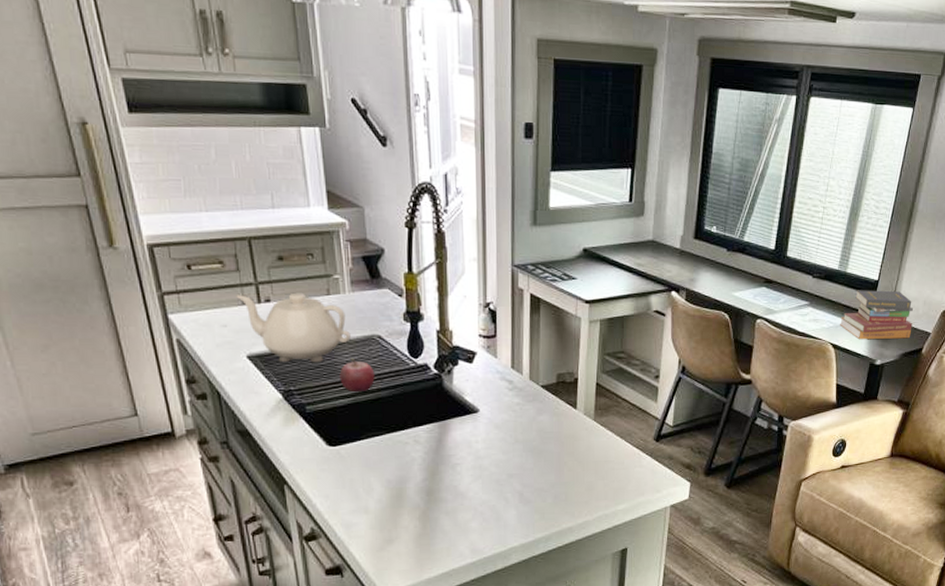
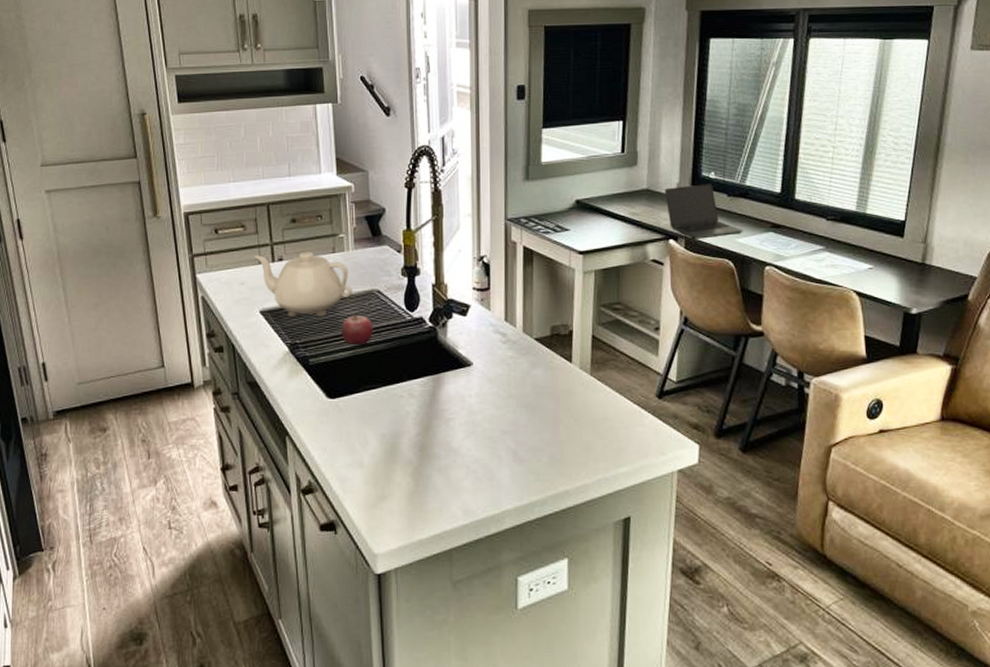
laptop: none [669,238,739,292] -> present [664,184,743,239]
books: present [840,290,913,340] -> none [863,231,953,286]

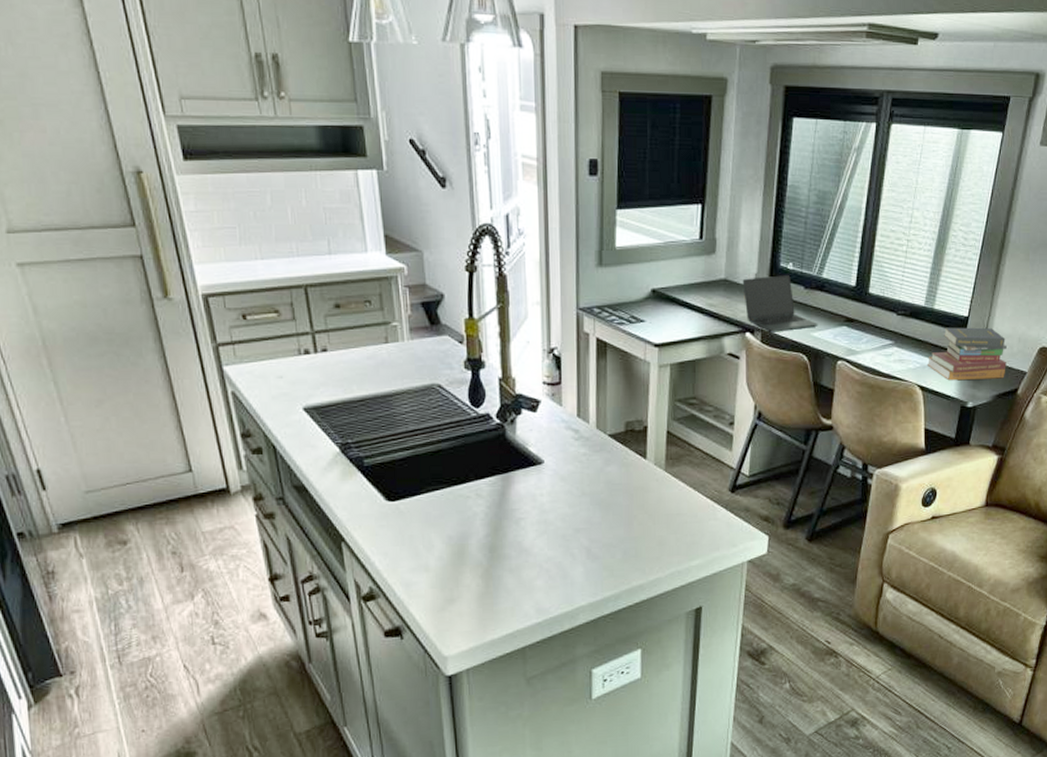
teapot: present [254,251,352,317] -> none [292,341,410,414]
fruit: present [341,312,373,346] -> none [398,408,435,445]
books: none [863,231,953,286] -> present [928,327,1007,381]

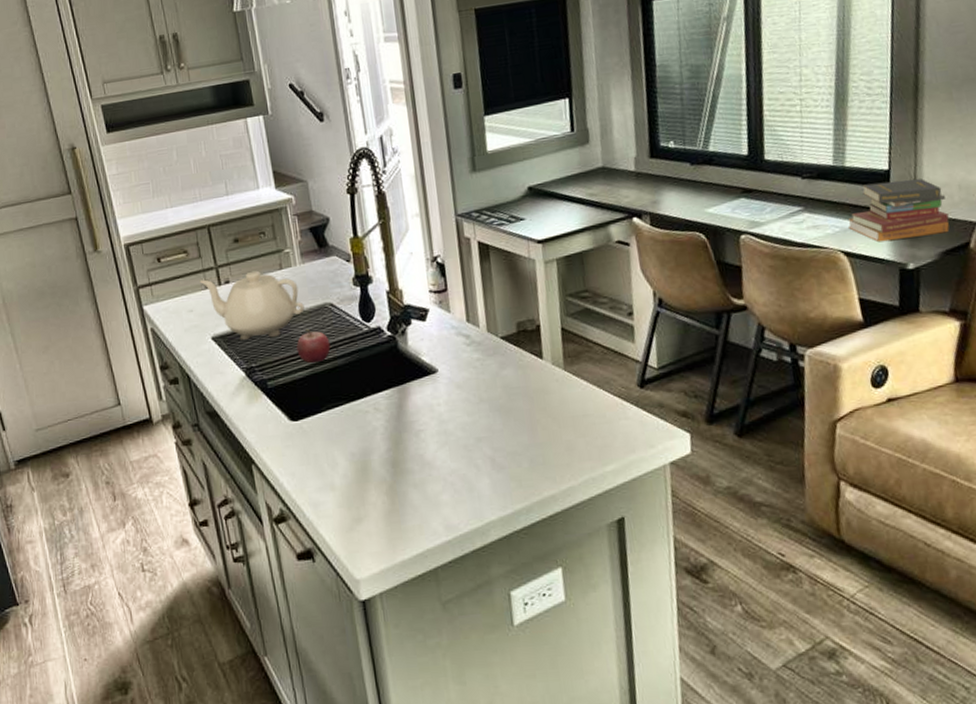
teapot: none [292,341,410,414] -> present [199,270,305,340]
fruit: none [398,408,435,445] -> present [296,328,331,364]
laptop: present [742,275,818,332] -> none [621,154,712,214]

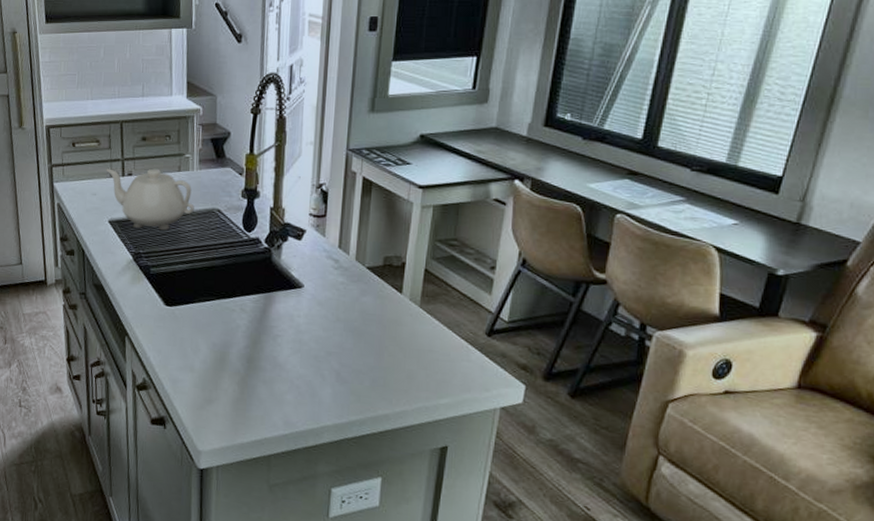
fruit: present [296,328,331,364] -> none [181,228,212,260]
books: present [848,179,950,243] -> none [727,186,833,247]

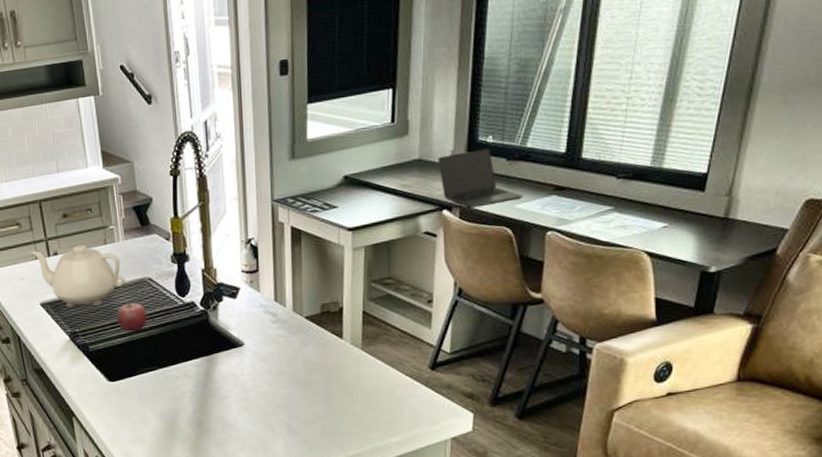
fruit: none [181,228,212,260] -> present [116,300,147,332]
laptop: none [514,125,596,181] -> present [437,148,523,208]

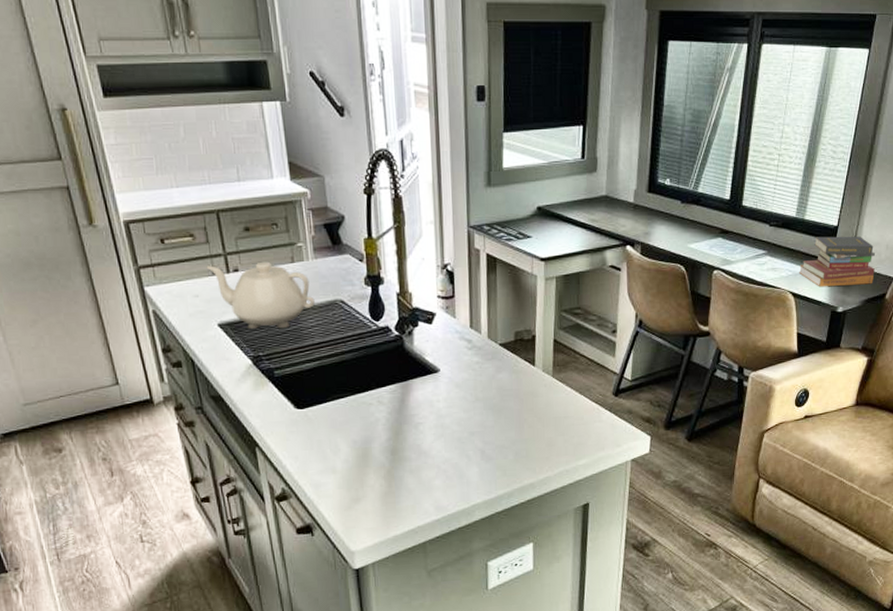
fruit: present [116,300,147,332] -> none [305,322,339,356]
laptop: present [437,148,523,208] -> none [622,191,695,245]
books: none [656,183,760,245] -> present [799,236,875,287]

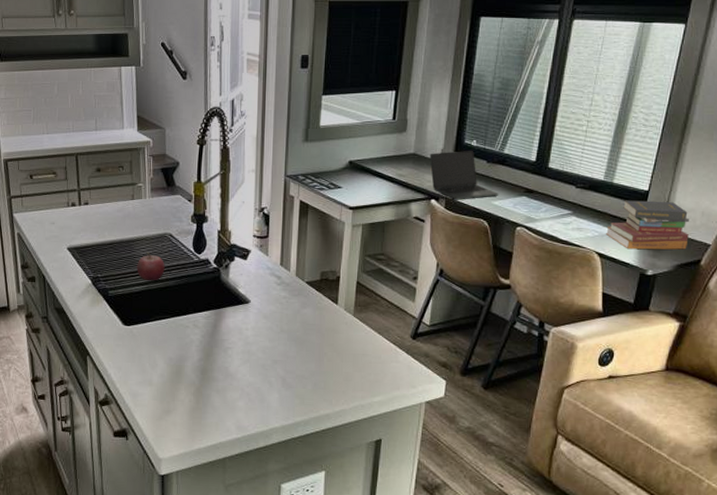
teapot: present [206,261,315,329] -> none [63,197,148,255]
fruit: none [305,322,339,356] -> present [137,252,165,281]
laptop: none [622,191,695,245] -> present [429,151,499,200]

